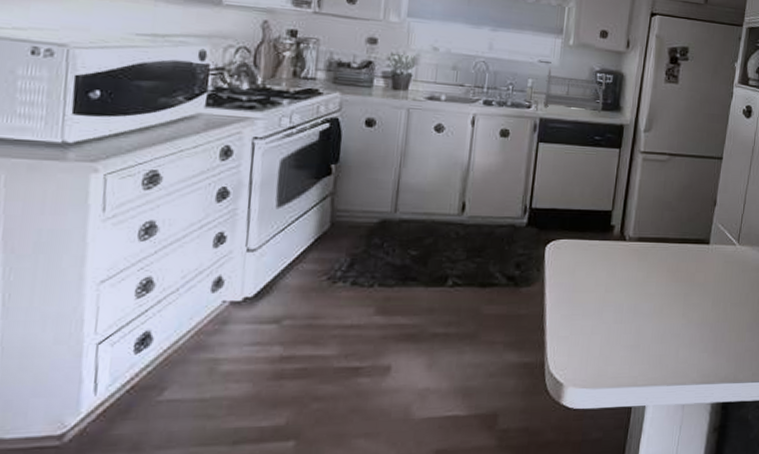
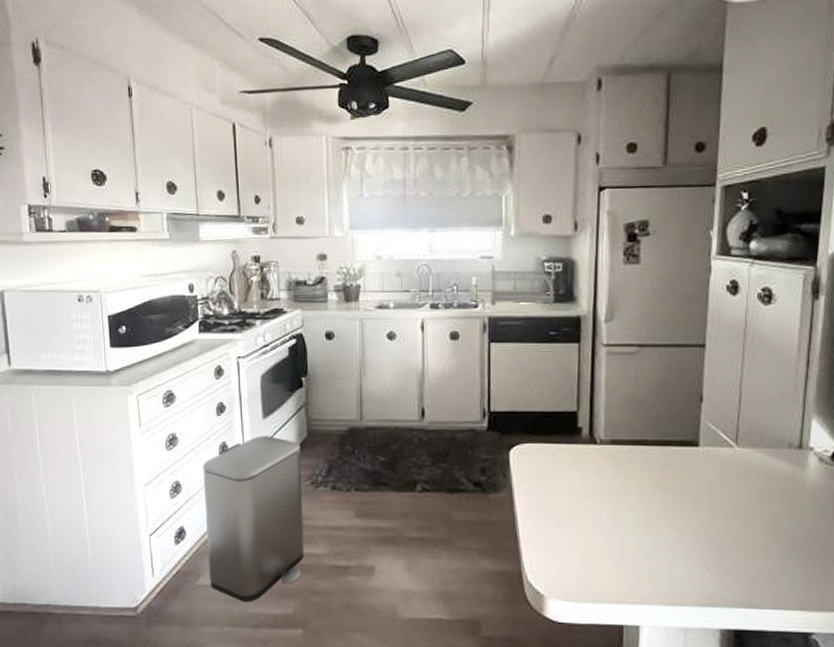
pedal bin: none [178,226,320,416] -> present [202,435,304,602]

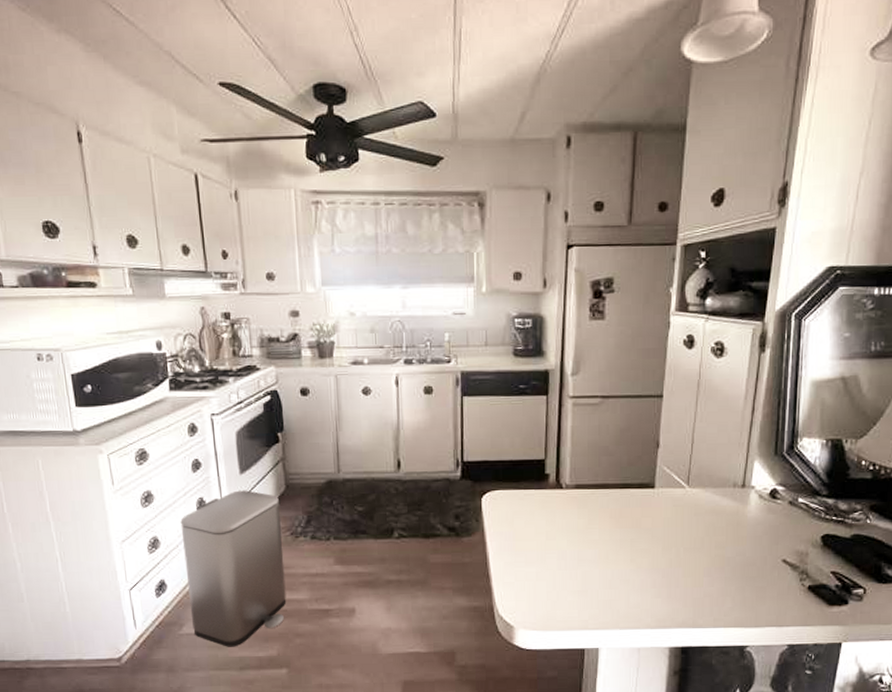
dish rack: present [490,261,556,305] -> none [462,317,525,360]

